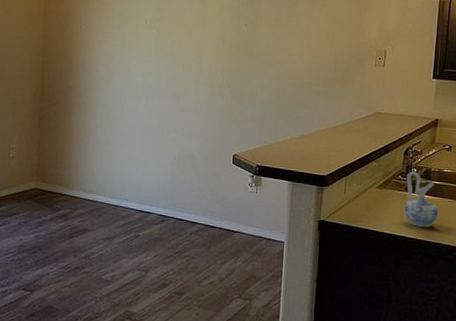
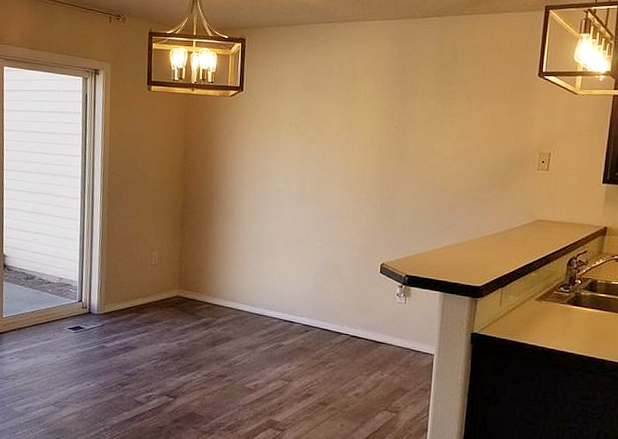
ceramic pitcher: present [404,171,438,227] -> none [565,283,603,343]

